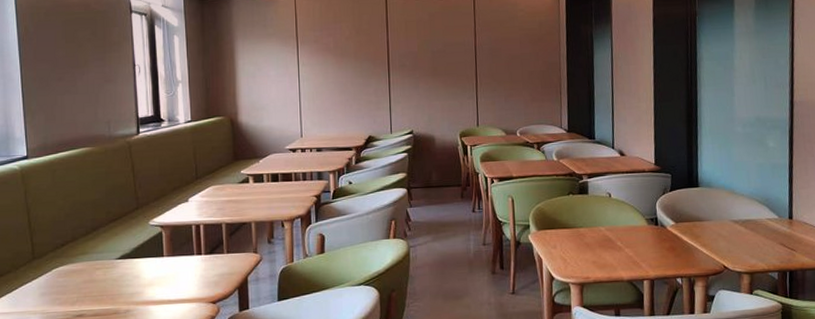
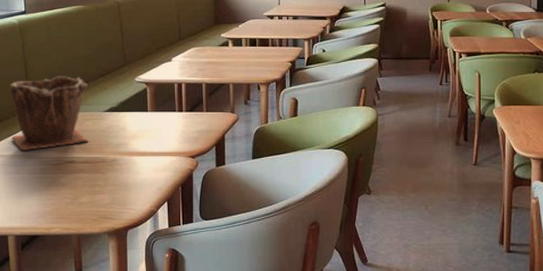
plant pot: none [11,222,100,307] -> present [10,75,89,151]

